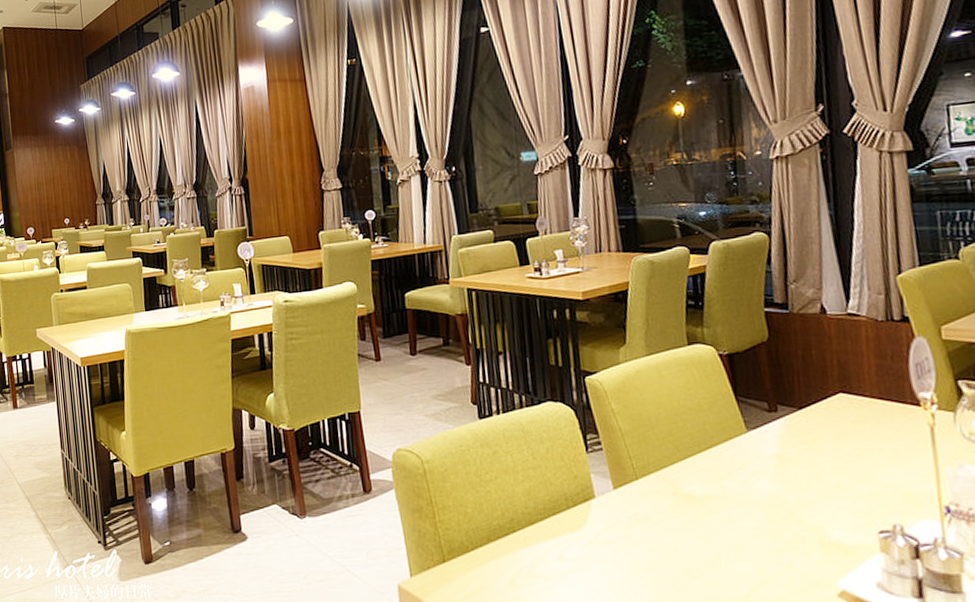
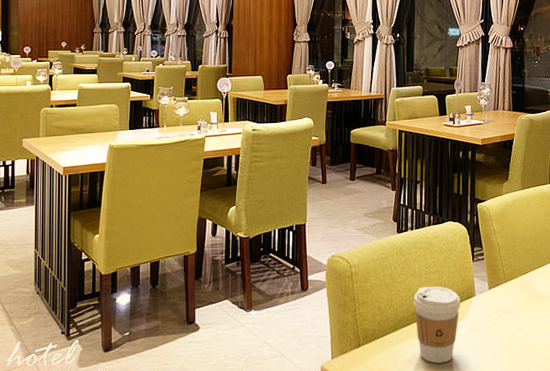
coffee cup: none [510,485,576,585] -> present [413,286,461,363]

